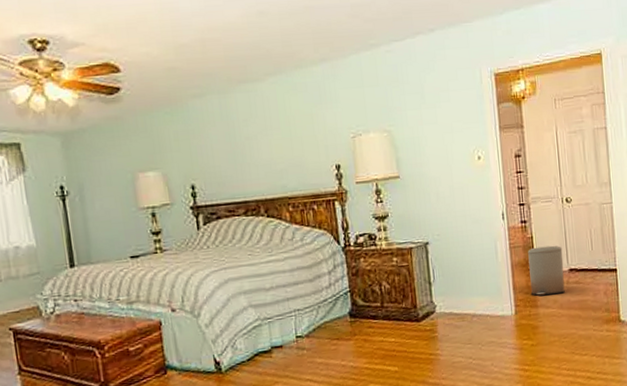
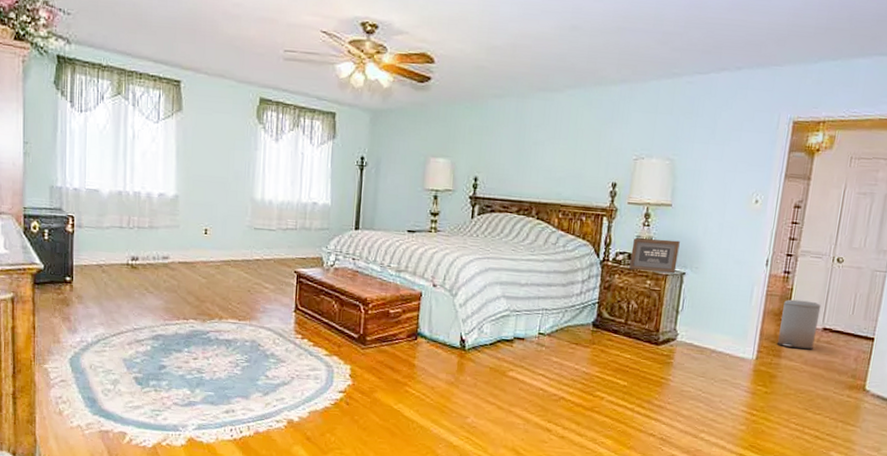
picture frame: none [370,211,419,251] -> present [629,238,680,274]

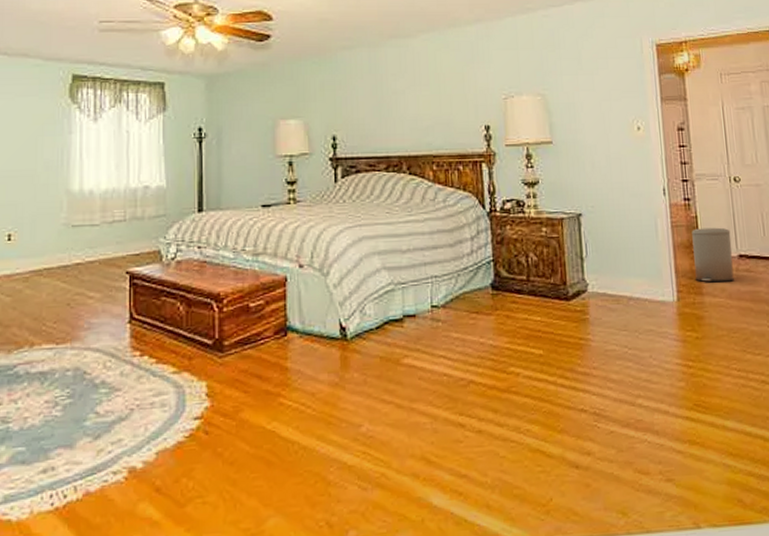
picture frame: present [629,238,680,274] -> none [519,179,571,218]

